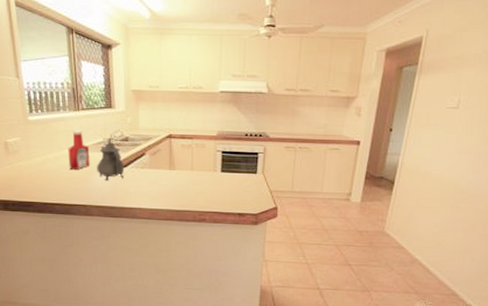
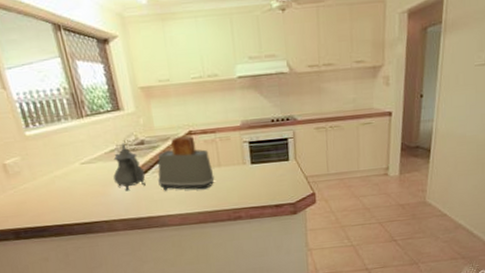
ketchup bottle: present [68,130,90,170] -> none [77,140,106,184]
toaster: none [135,137,186,189] -> present [157,135,215,191]

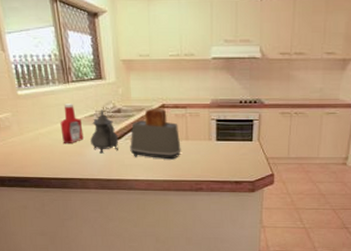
ketchup bottle: none [77,140,106,184] -> present [60,104,84,143]

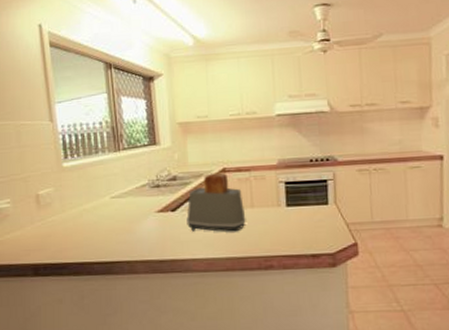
ketchup bottle: present [60,104,84,143] -> none [108,173,134,220]
teapot: present [90,109,119,154] -> none [142,178,174,230]

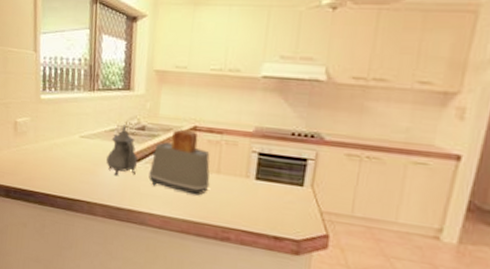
teapot: none [142,178,174,230] -> present [106,124,138,176]

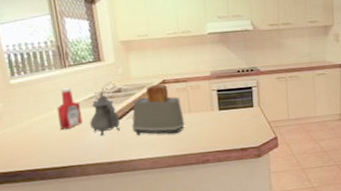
ketchup bottle: none [76,114,101,160] -> present [57,88,82,130]

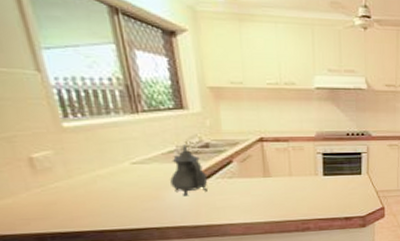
ketchup bottle: present [57,88,82,130] -> none [127,138,161,186]
toaster: present [132,84,185,136] -> none [222,142,284,199]

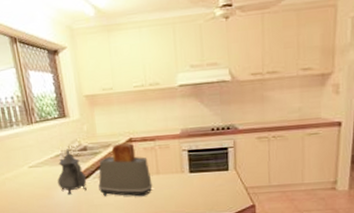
toaster: none [222,142,284,199] -> present [98,142,153,197]

